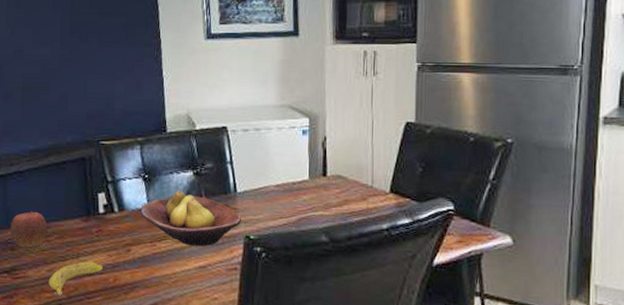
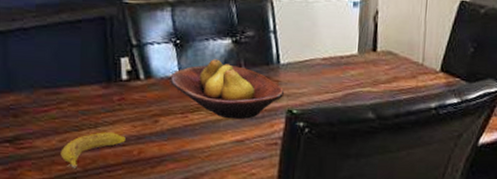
apple: present [10,210,48,248] -> none [12,73,59,116]

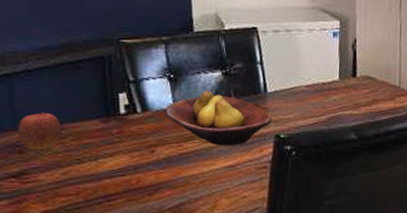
apple: none [12,73,59,116] -> present [17,111,62,151]
banana: present [60,132,126,170] -> none [63,164,125,200]

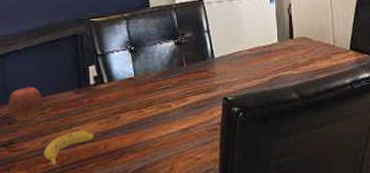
banana: none [63,164,125,200] -> present [43,131,94,166]
fruit bowl: present [165,91,272,146] -> none [127,59,220,110]

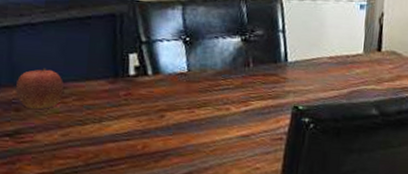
banana: present [43,131,94,166] -> none [62,126,130,164]

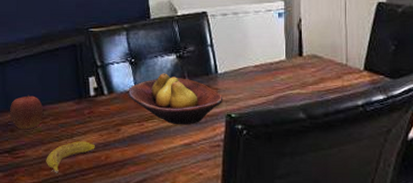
banana: none [62,126,130,164] -> present [46,141,95,174]
fruit bowl: none [178,56,291,115] -> present [128,73,223,125]

